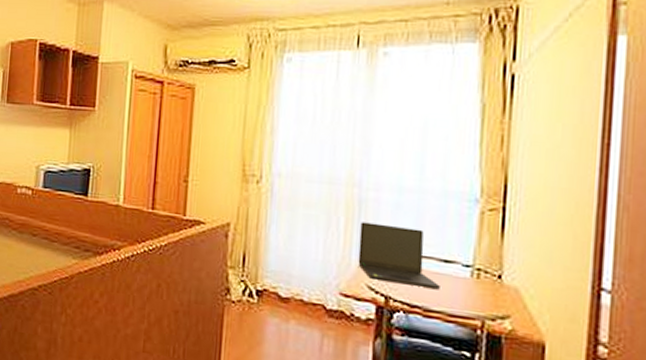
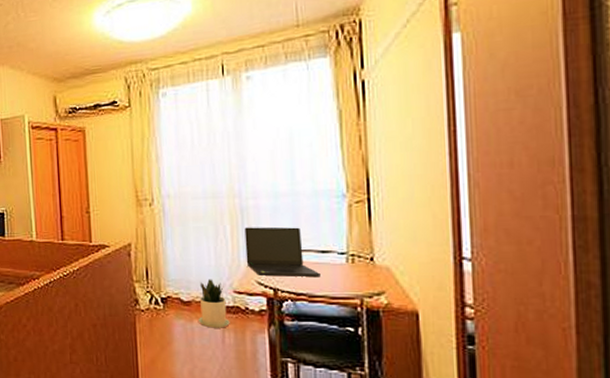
planter: none [296,275,331,334] -> present [199,278,230,328]

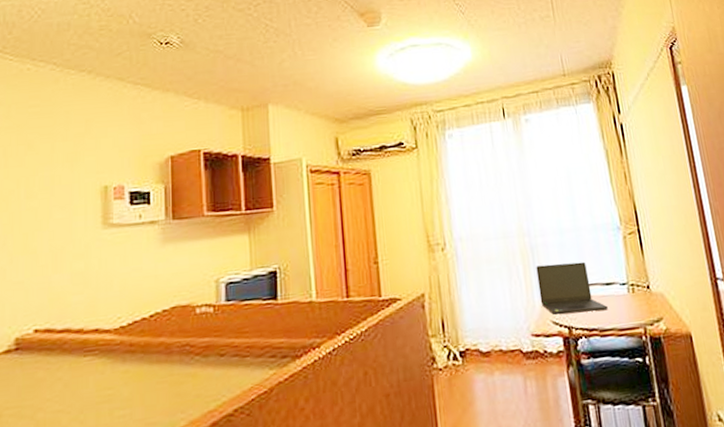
planter: present [199,278,230,328] -> none [497,323,531,379]

